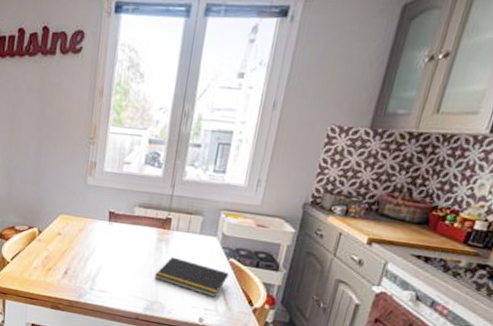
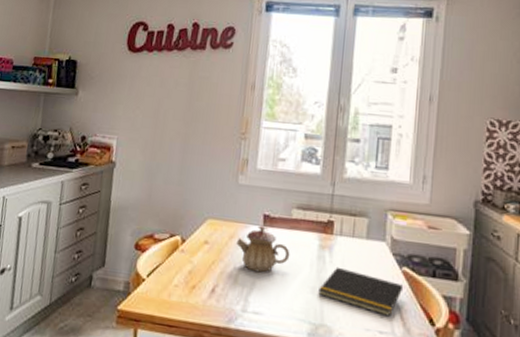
teapot: none [85,220,132,260] -> present [236,225,290,273]

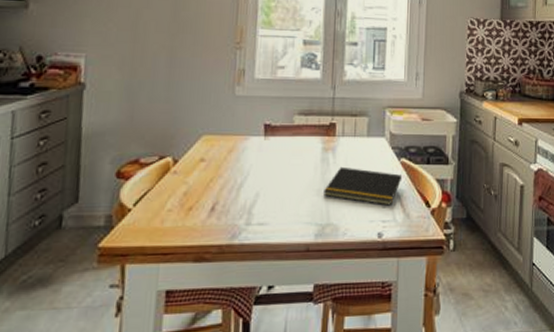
teapot: present [236,225,290,273] -> none [236,135,294,183]

